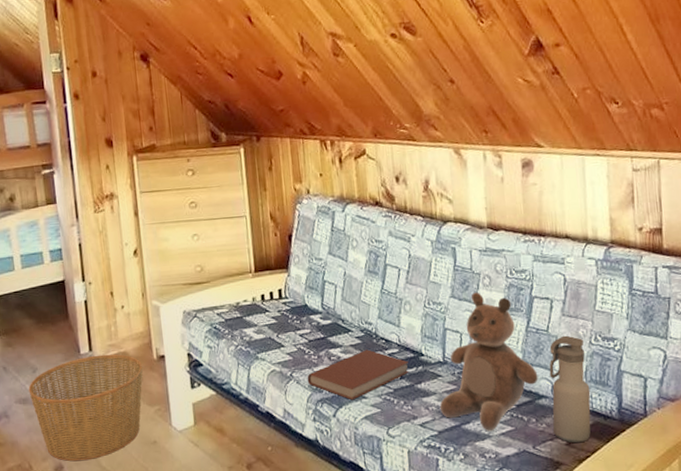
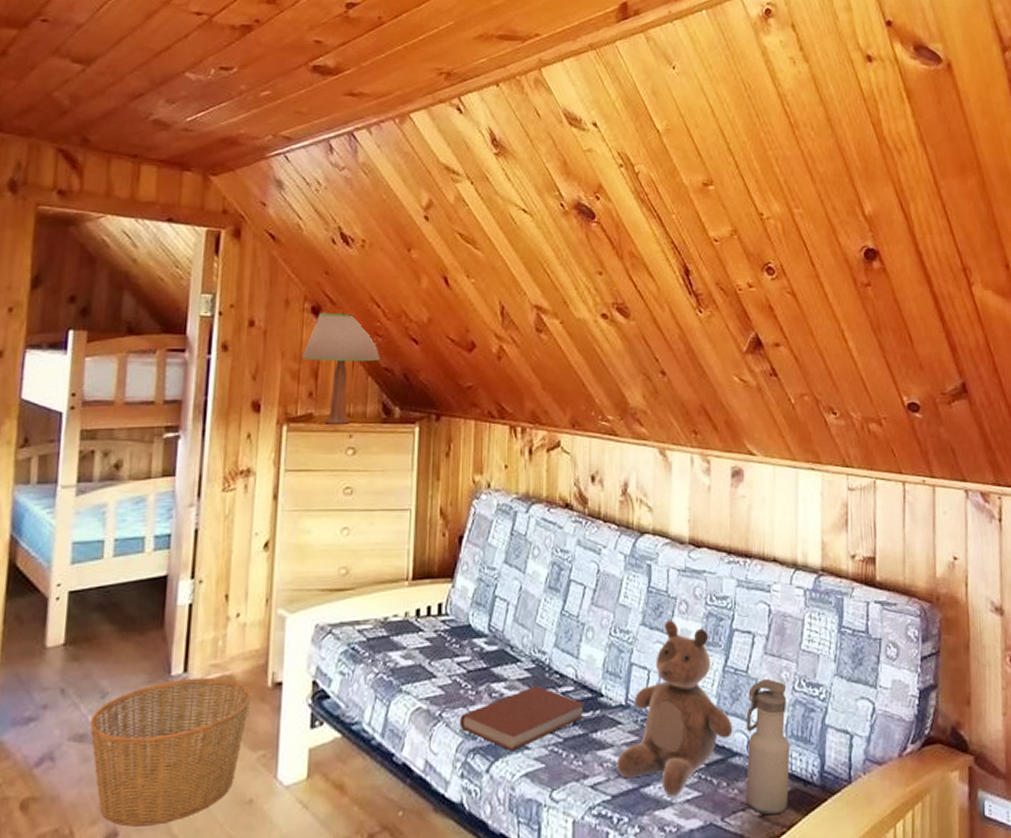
table lamp: none [139,56,204,153] -> present [302,312,381,426]

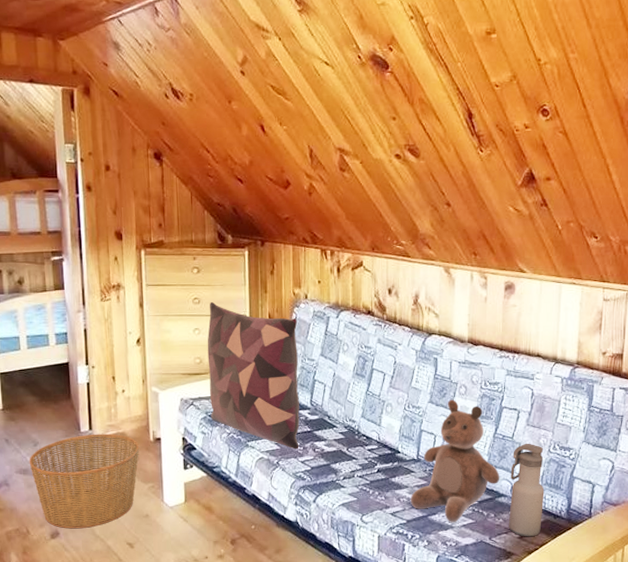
table lamp: present [302,312,381,426] -> none [150,157,213,250]
pillow: none [353,493,475,695] -> present [207,302,300,450]
book: present [459,686,584,751] -> none [292,444,385,489]

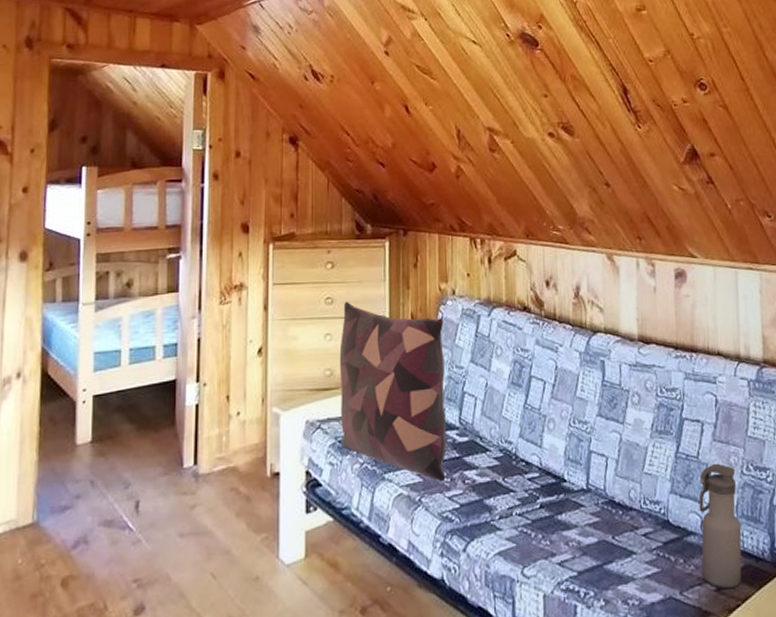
basket: present [29,433,140,529] -> none [116,469,254,601]
stuffed animal: present [410,399,500,522] -> none [580,411,687,572]

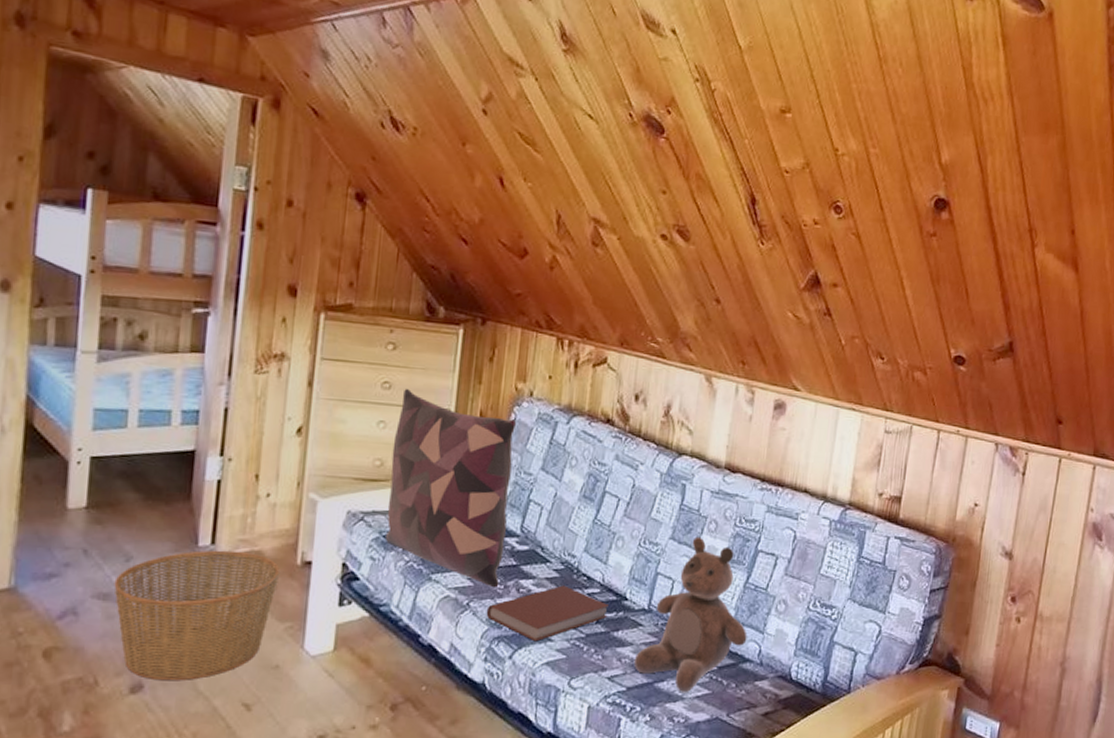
basket: none [116,469,254,601] -> present [114,550,281,681]
book: none [437,473,550,532] -> present [486,585,609,642]
stuffed animal: none [580,411,687,572] -> present [633,536,747,692]
water bottle: present [698,463,742,590] -> none [752,596,802,715]

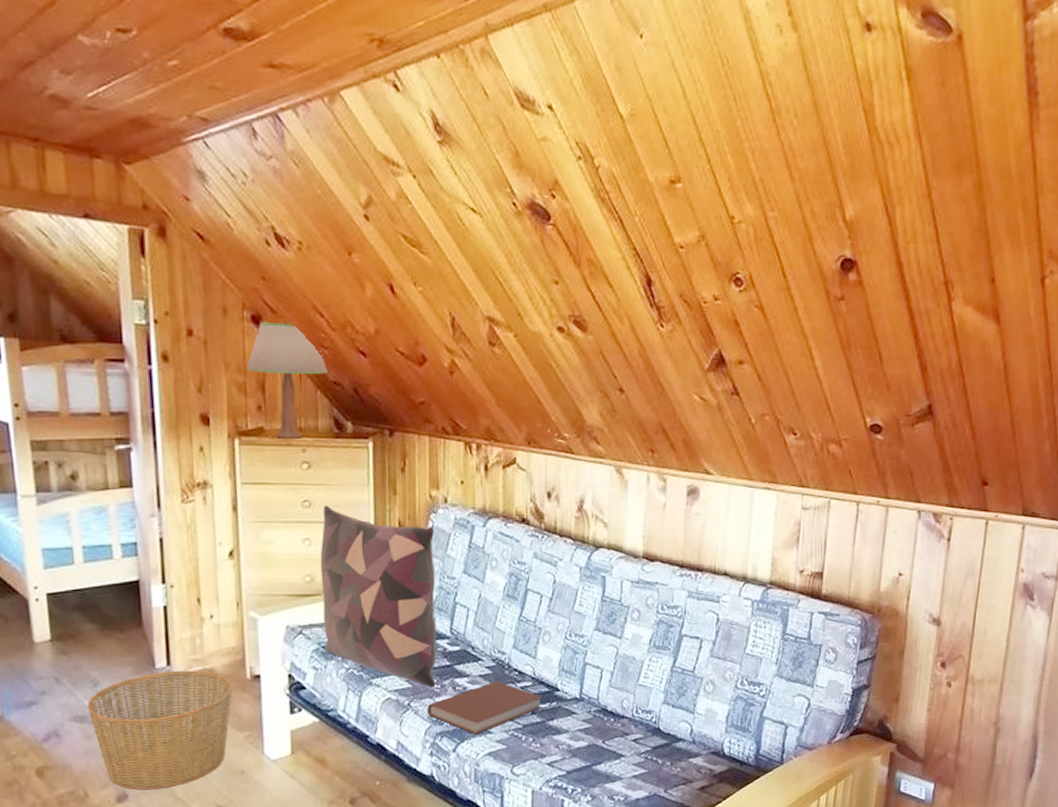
table lamp: none [343,201,427,320] -> present [246,321,328,440]
stuffed animal: present [633,536,747,692] -> none [571,626,678,772]

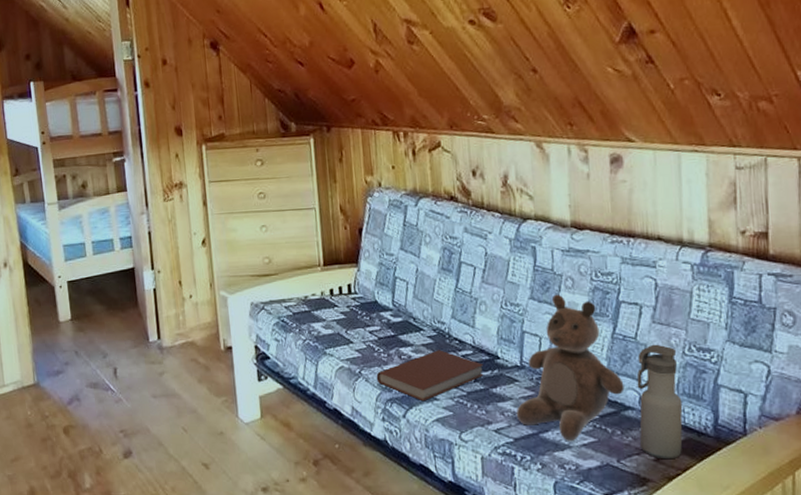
basket: present [87,670,234,790] -> none [99,343,211,448]
table lamp: present [246,321,328,440] -> none [208,44,273,143]
pillow: present [320,506,437,688] -> none [275,196,383,357]
stuffed animal: none [571,626,678,772] -> present [516,294,625,441]
water bottle: none [688,677,730,789] -> present [636,344,683,460]

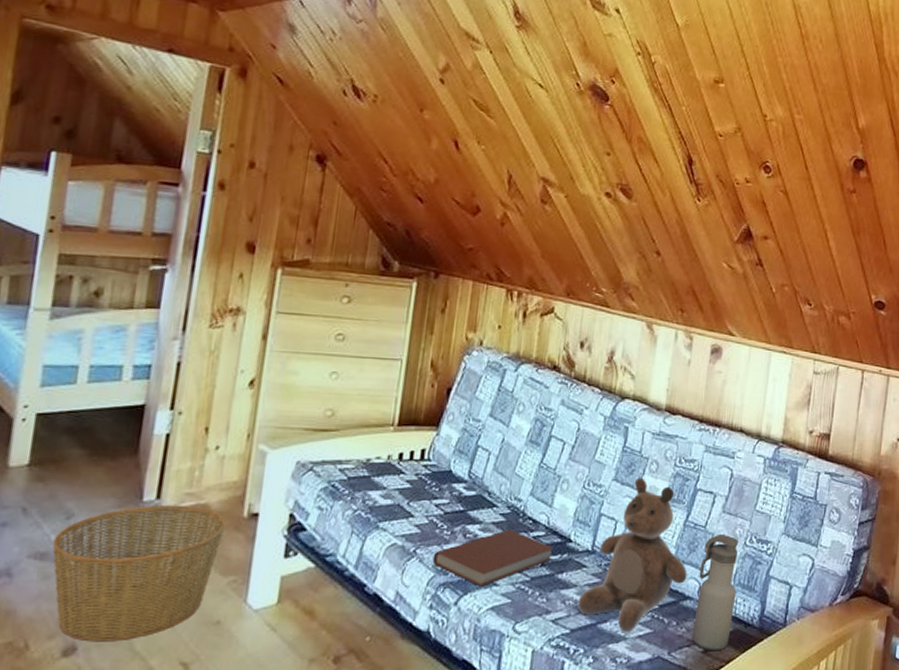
basket: none [99,343,211,448] -> present [52,504,227,642]

